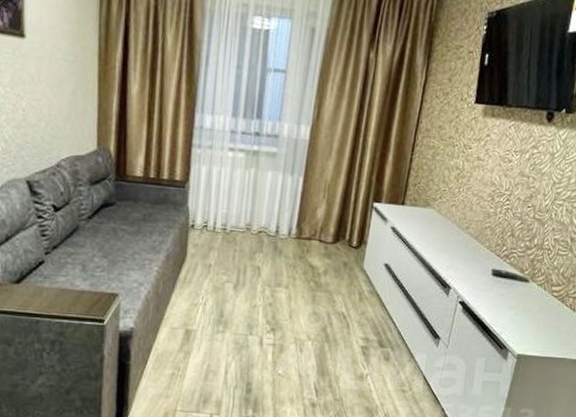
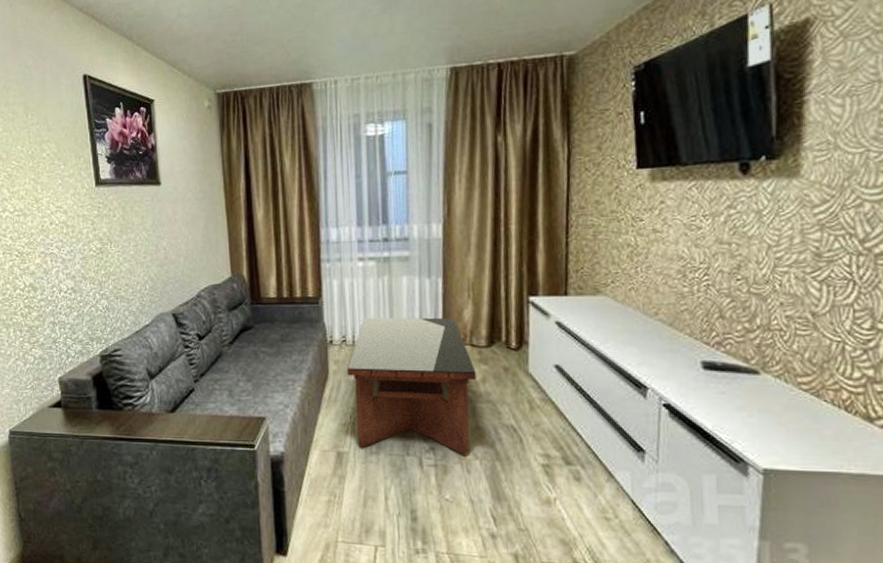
coffee table: none [204,206,320,336] -> present [346,317,477,455]

